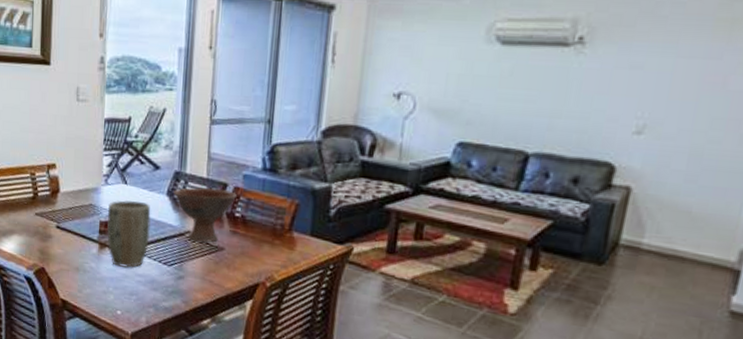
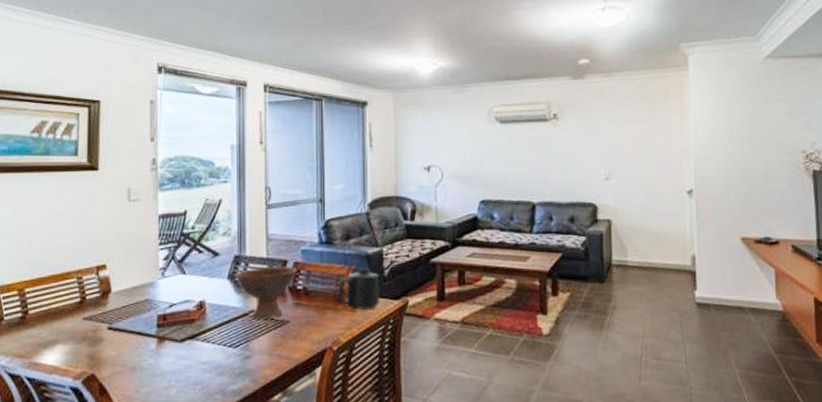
plant pot: present [106,200,151,268] -> none [165,289,212,358]
mug: none [274,203,325,251] -> present [336,268,380,311]

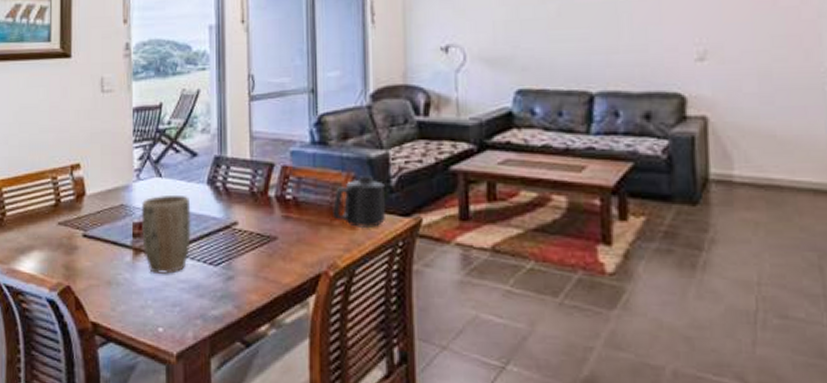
plant pot: none [165,289,212,358] -> present [141,194,191,274]
bowl: present [235,266,298,319] -> none [215,170,287,234]

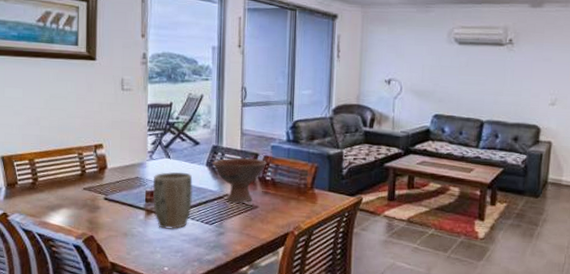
bowl: none [215,170,287,234] -> present [212,157,267,203]
mug: present [331,176,386,229] -> none [299,166,339,203]

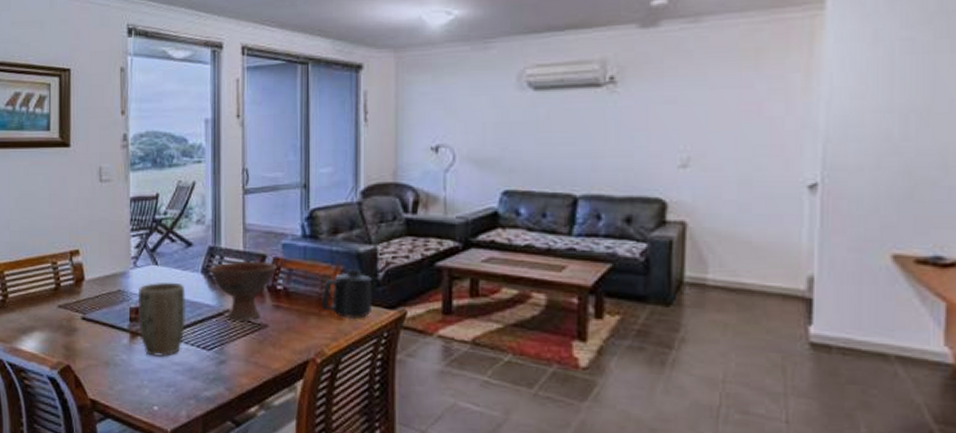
mug: none [299,166,339,203] -> present [320,269,373,320]

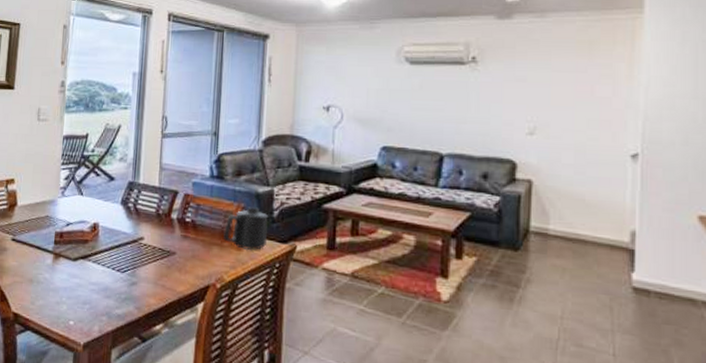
plant pot: present [137,282,185,357] -> none [61,211,106,277]
bowl: present [209,260,278,321] -> none [127,195,188,248]

